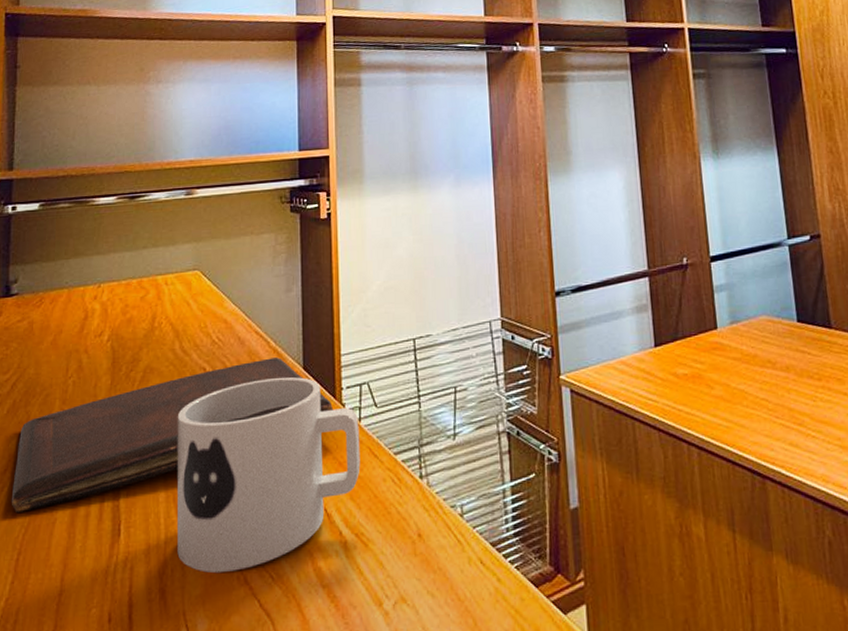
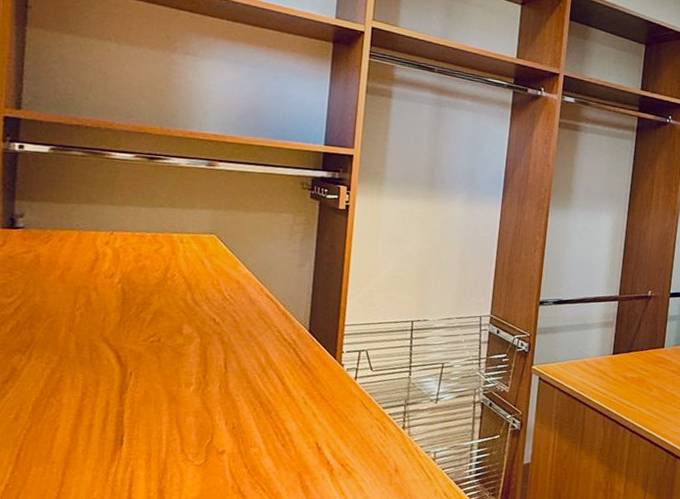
book: present [11,357,333,514] -> none [12,319,333,418]
mug: present [176,377,361,574] -> none [177,335,355,483]

